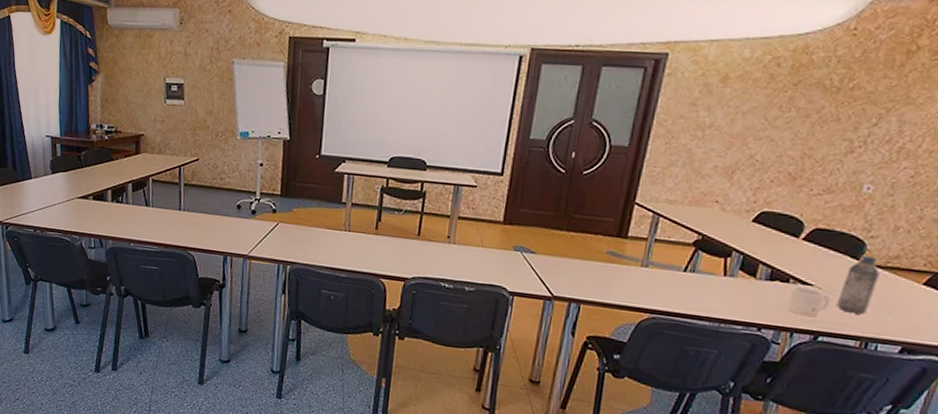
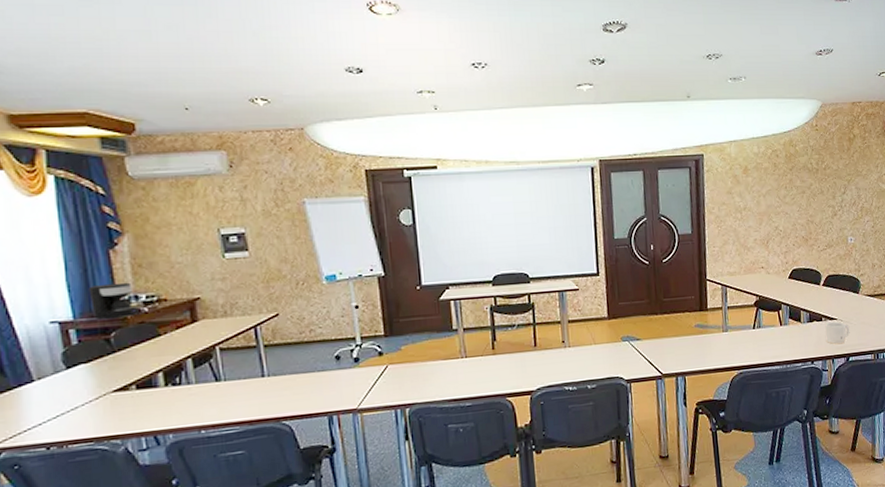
coffee maker: none [58,112,108,141] -> present [70,282,148,323]
water bottle: present [835,254,880,314] -> none [853,288,873,335]

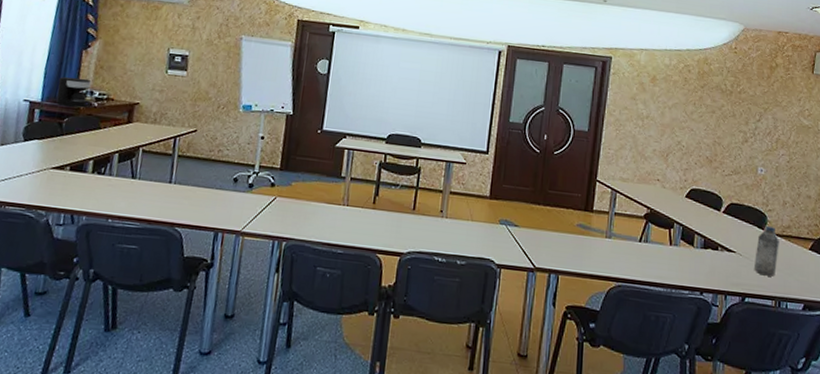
mug: present [825,321,850,345] -> none [719,253,749,281]
water bottle: none [853,288,873,335] -> present [753,225,779,277]

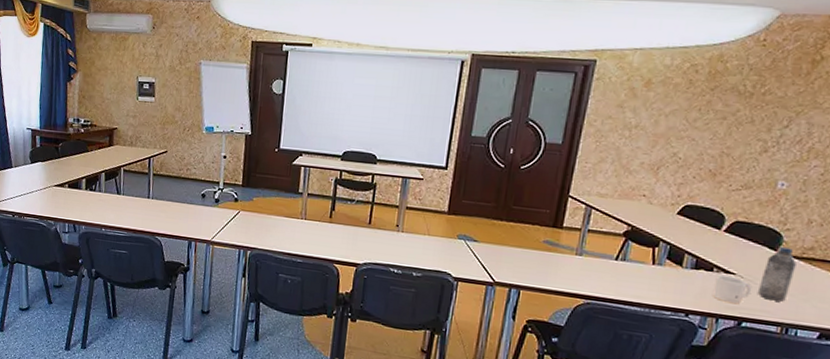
coffee maker: present [38,77,97,108] -> none [37,107,84,134]
mug: none [719,253,749,281] -> present [712,275,752,305]

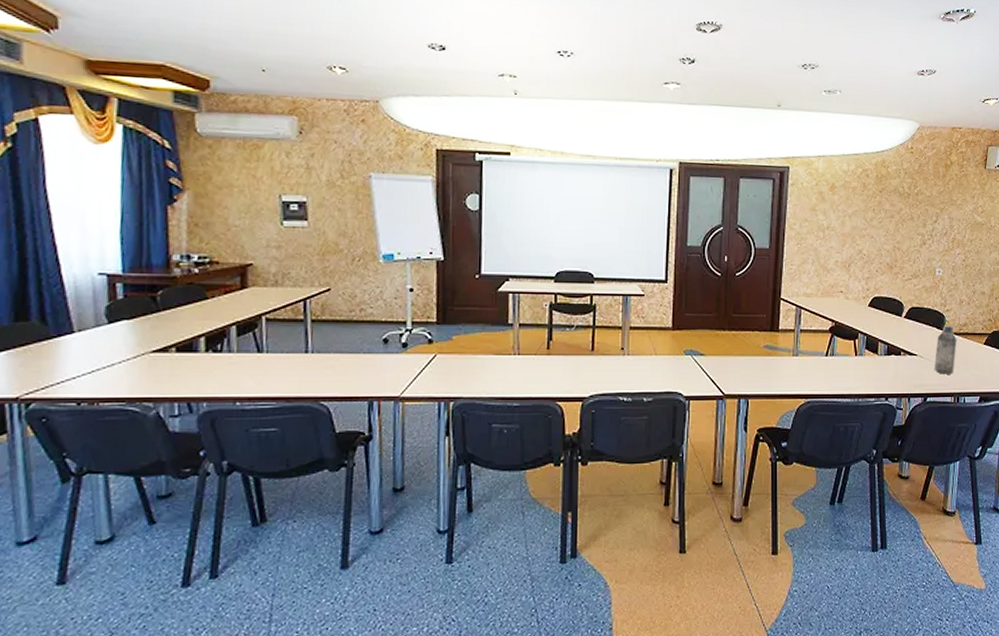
mug: present [712,275,752,305] -> none [902,357,930,382]

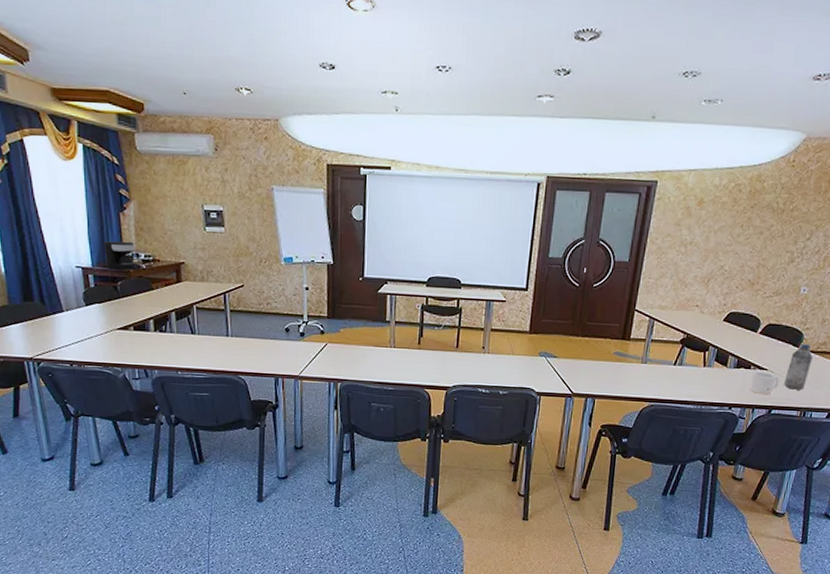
coffee maker: none [118,240,198,277] -> present [89,241,145,271]
mug: none [902,357,930,382] -> present [750,371,780,396]

